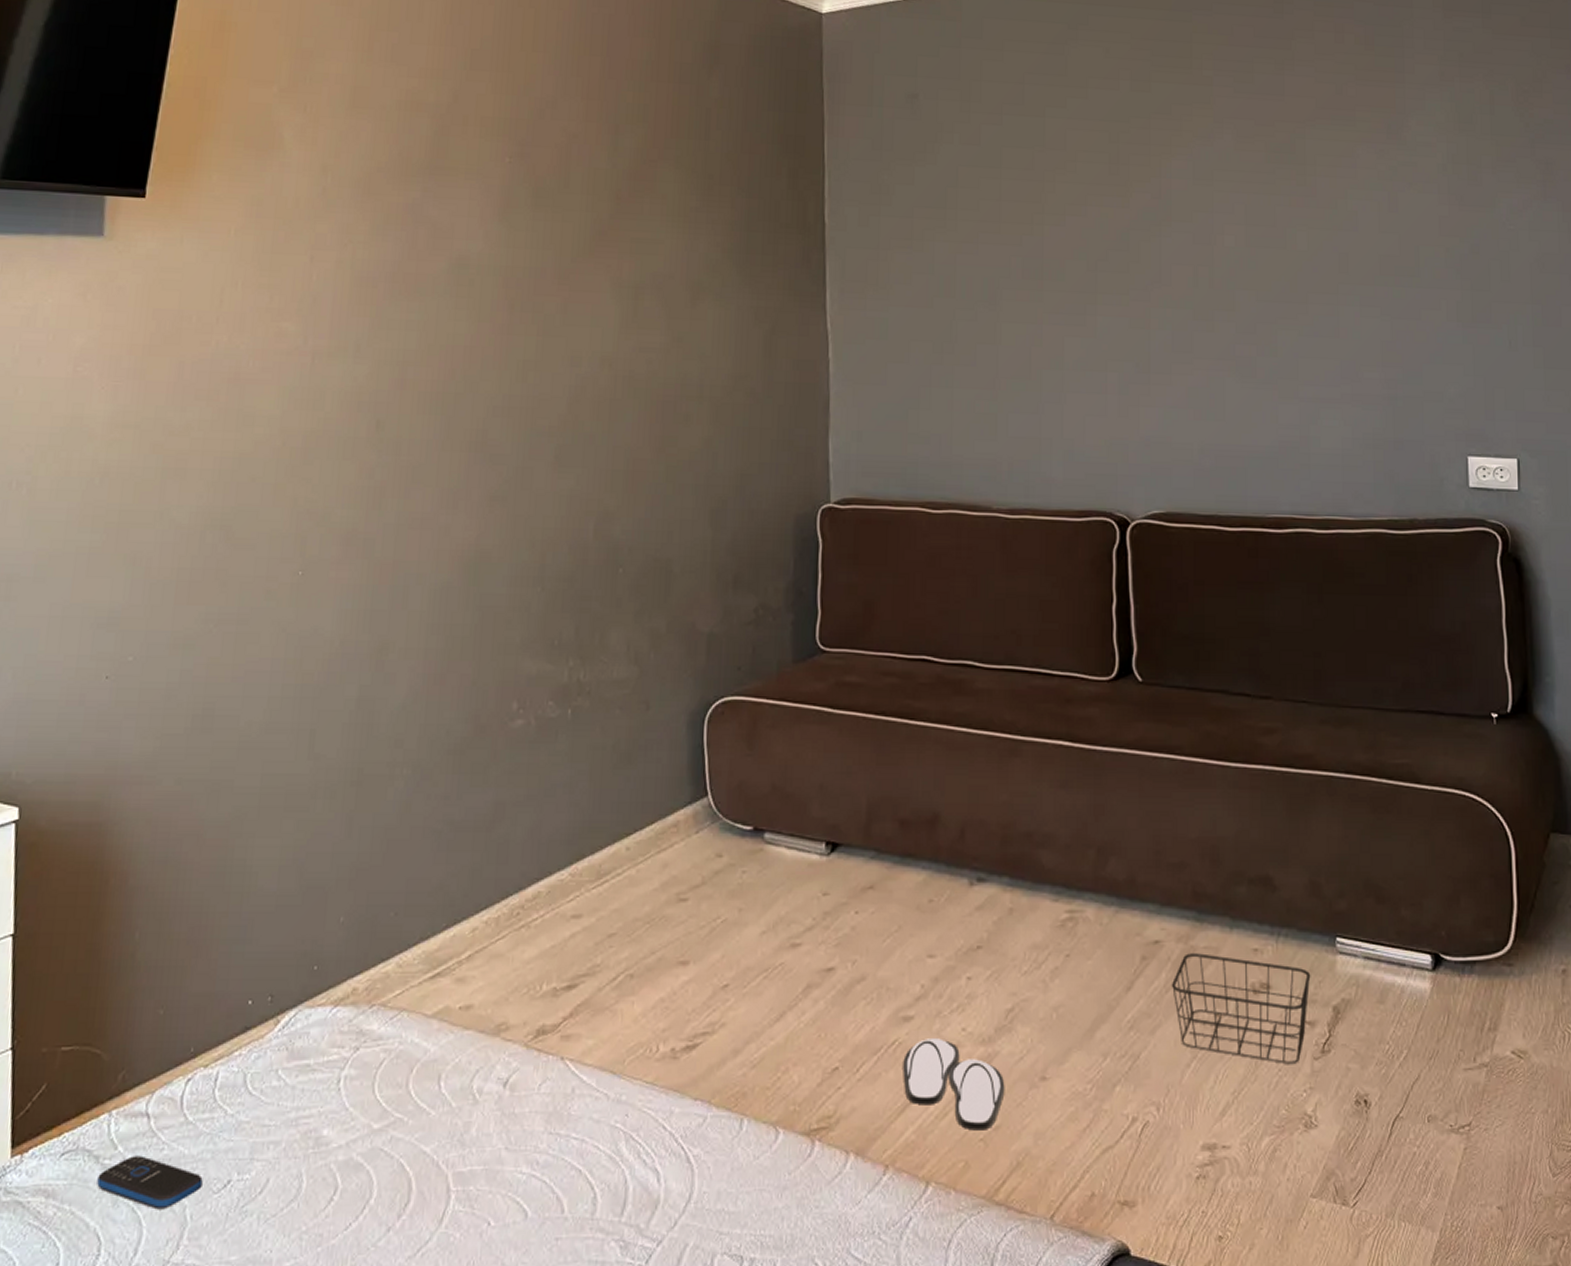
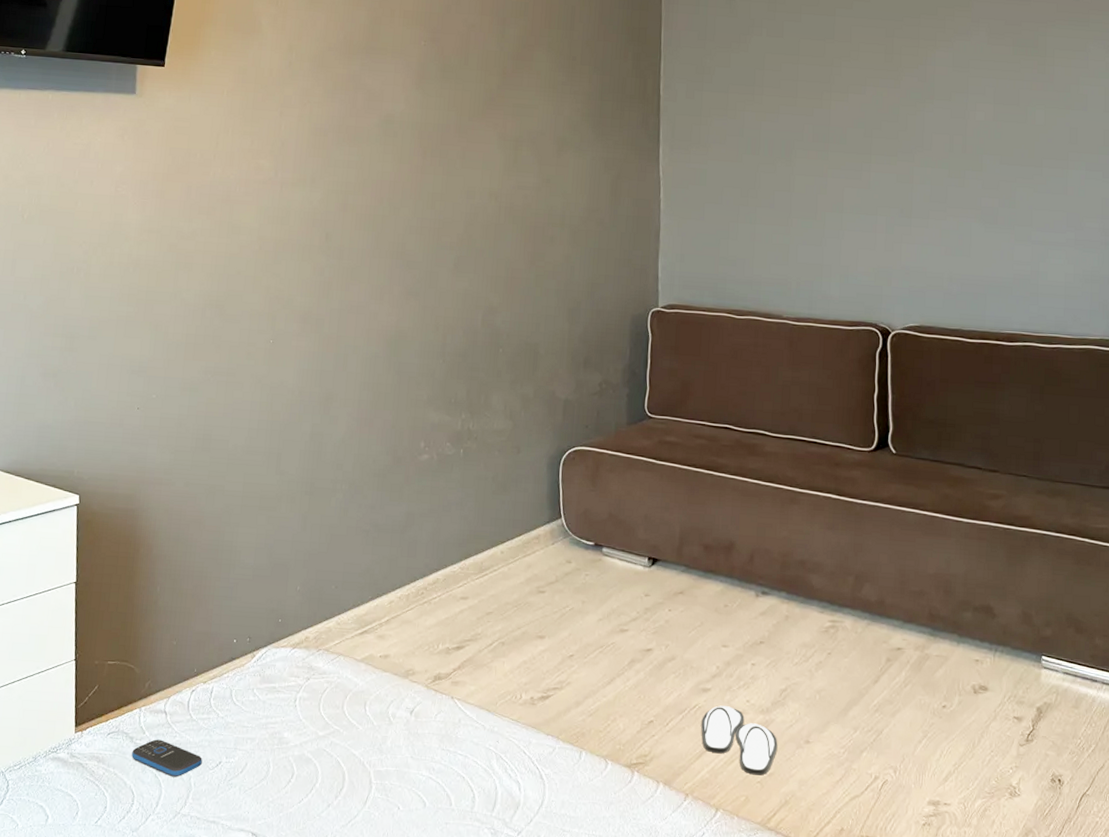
basket: present [1171,953,1311,1064] -> none [909,659,1020,747]

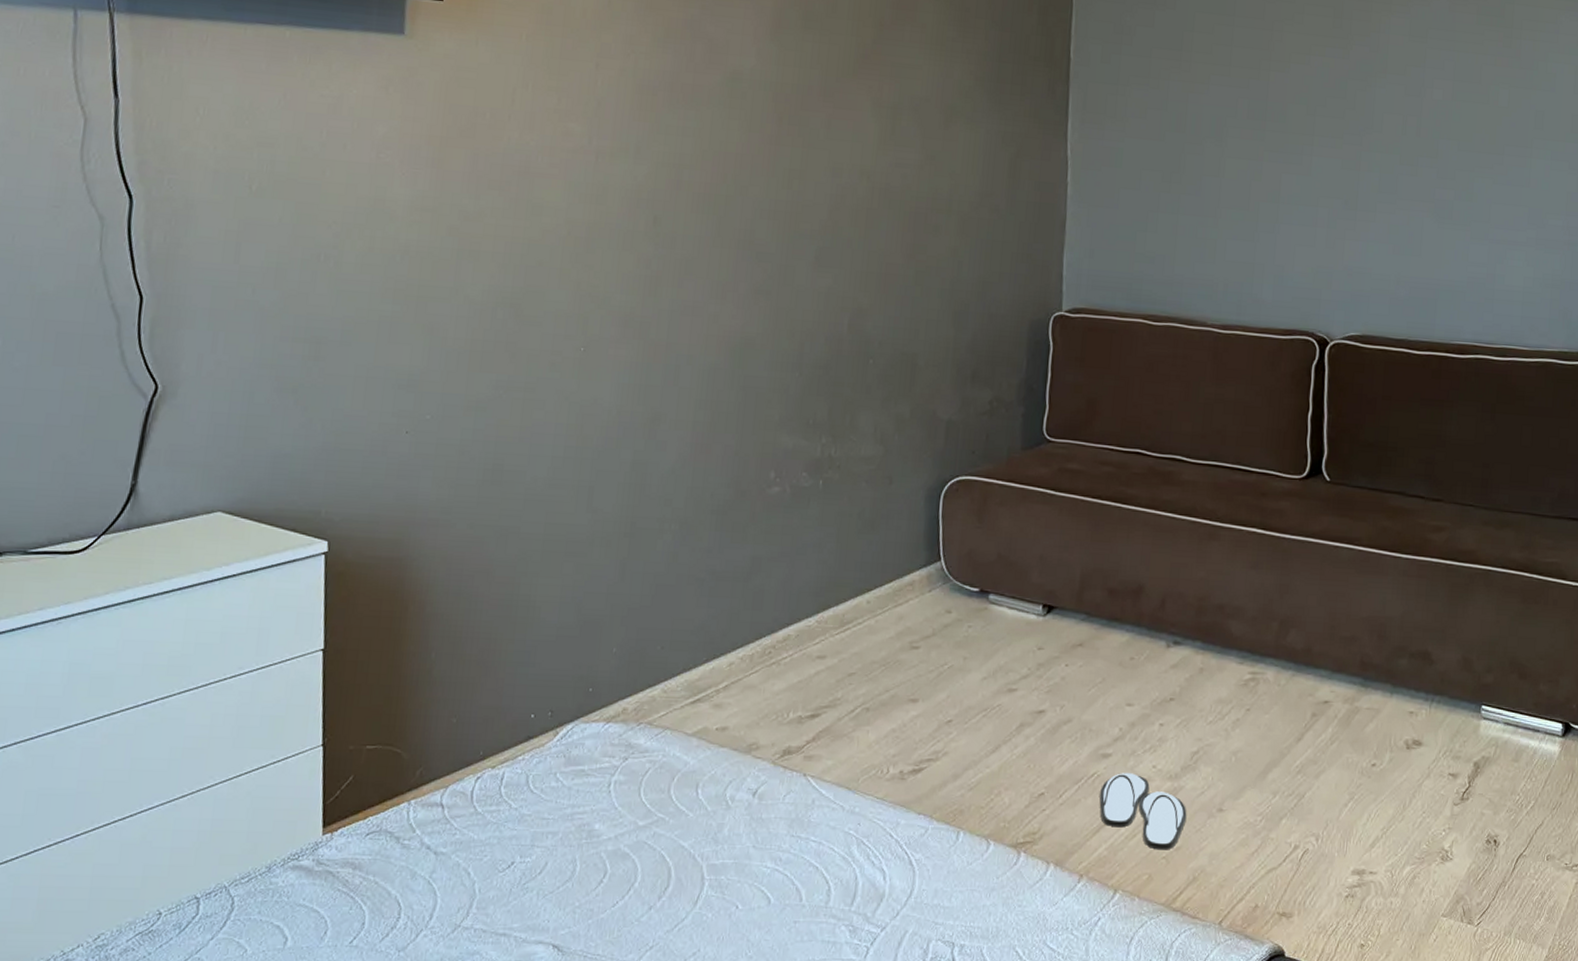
mobile phone: present [131,739,202,778] -> none [397,838,490,883]

